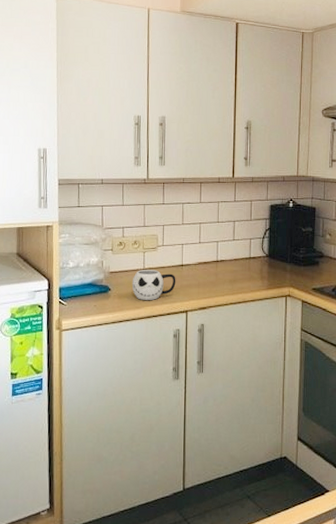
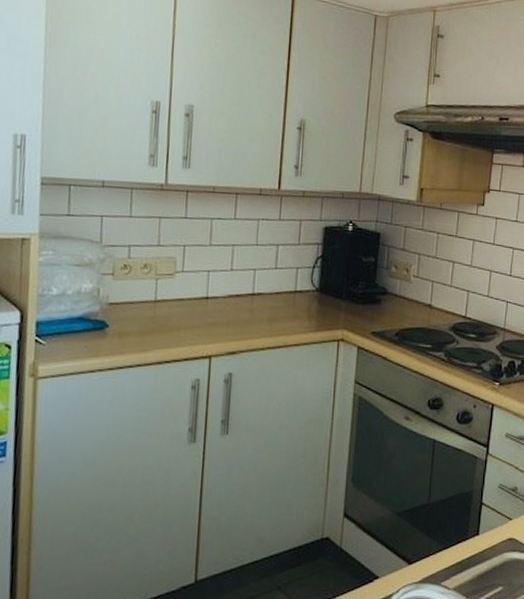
mug: present [131,269,176,300] -> none [138,301,198,341]

